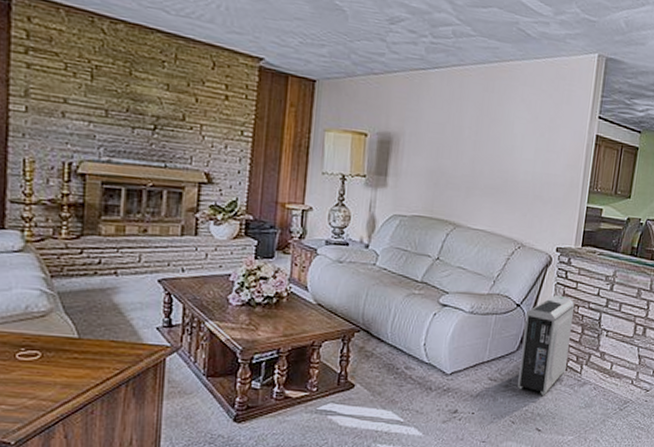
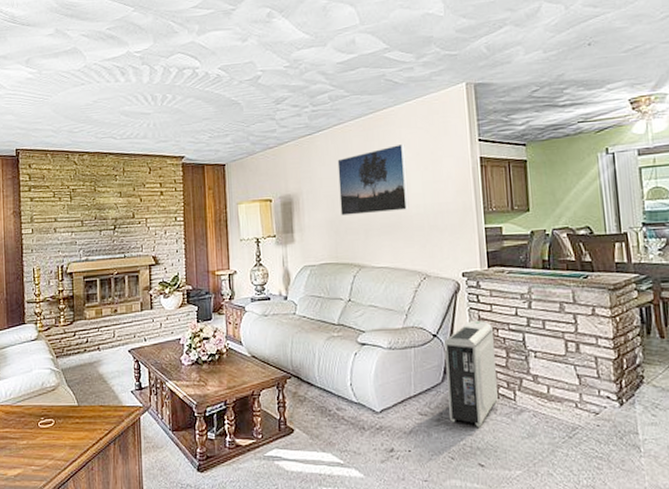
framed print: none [444,103,525,175] -> present [337,143,409,216]

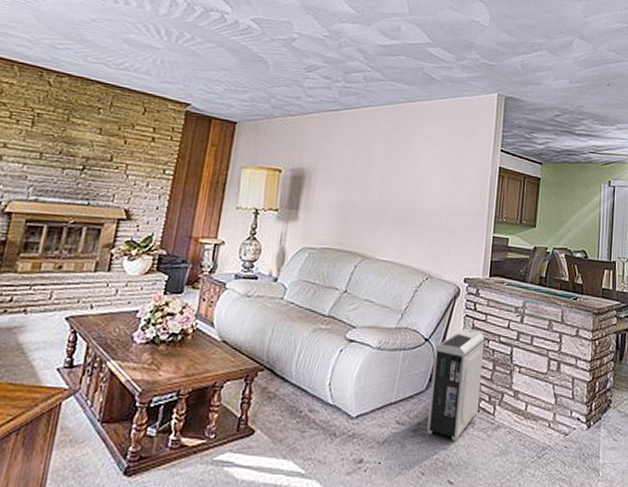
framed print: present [337,143,409,216] -> none [353,138,431,206]

